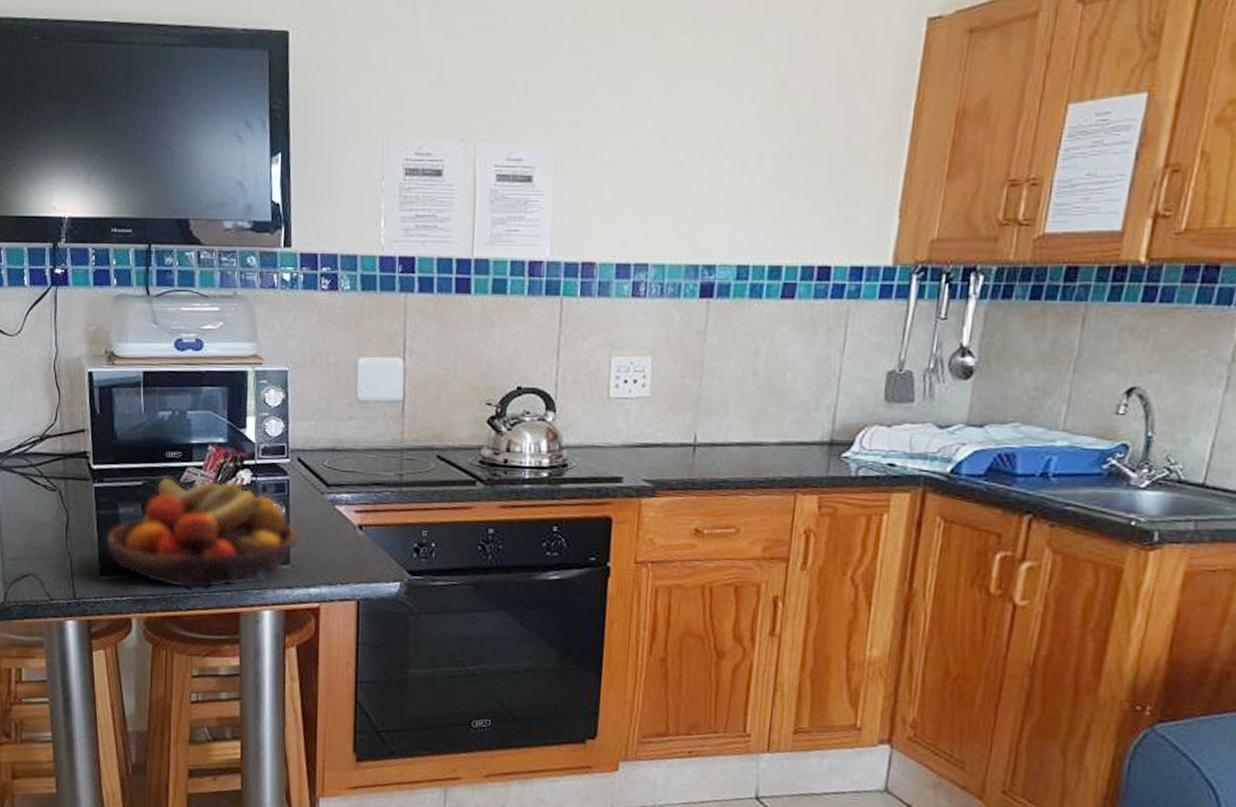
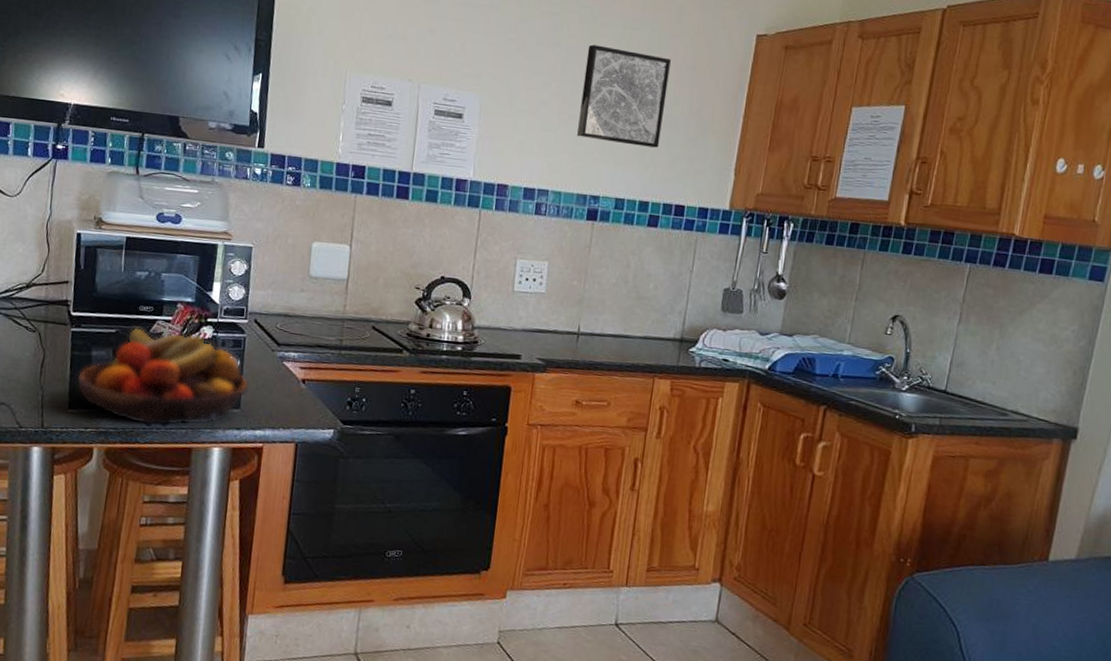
wall art: none [683,61,807,192] -> present [577,44,671,148]

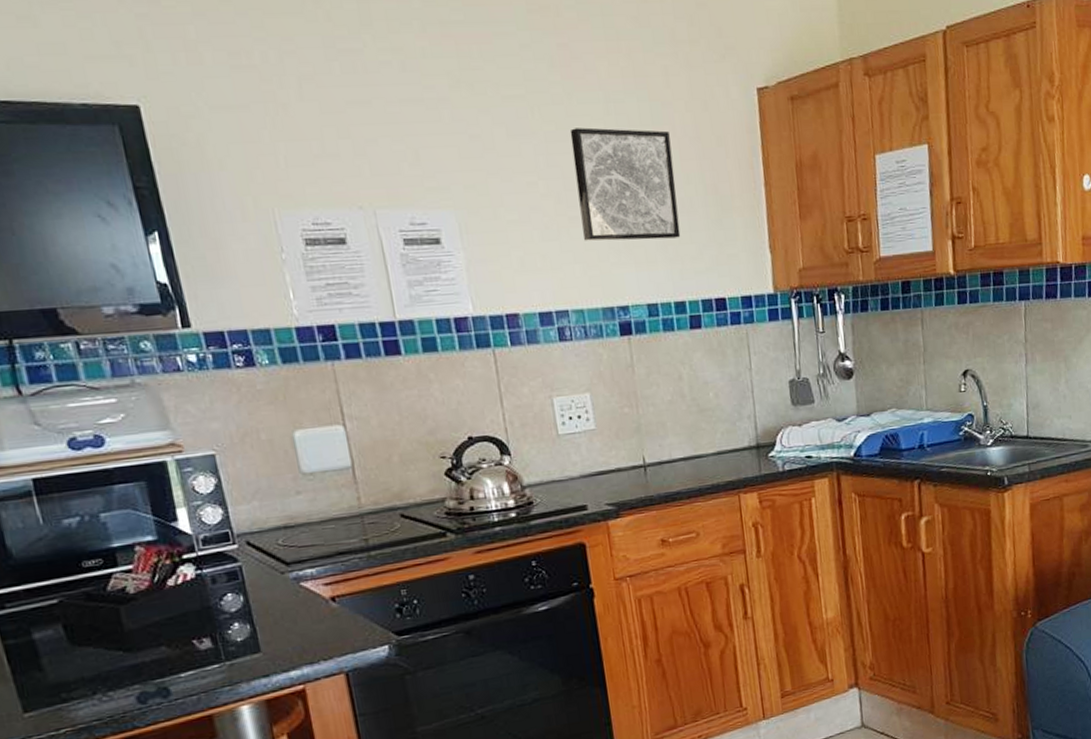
fruit bowl: present [76,327,250,426] -> none [21,576,266,706]

